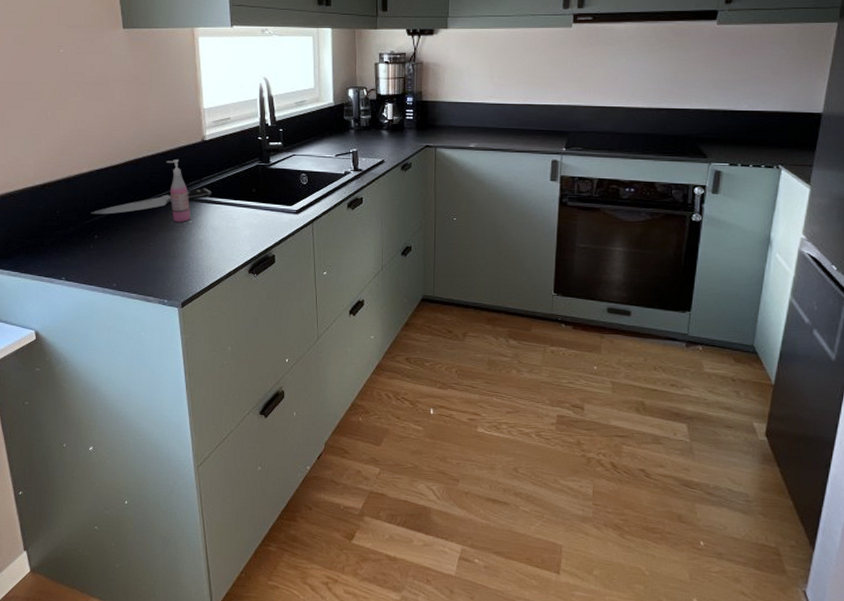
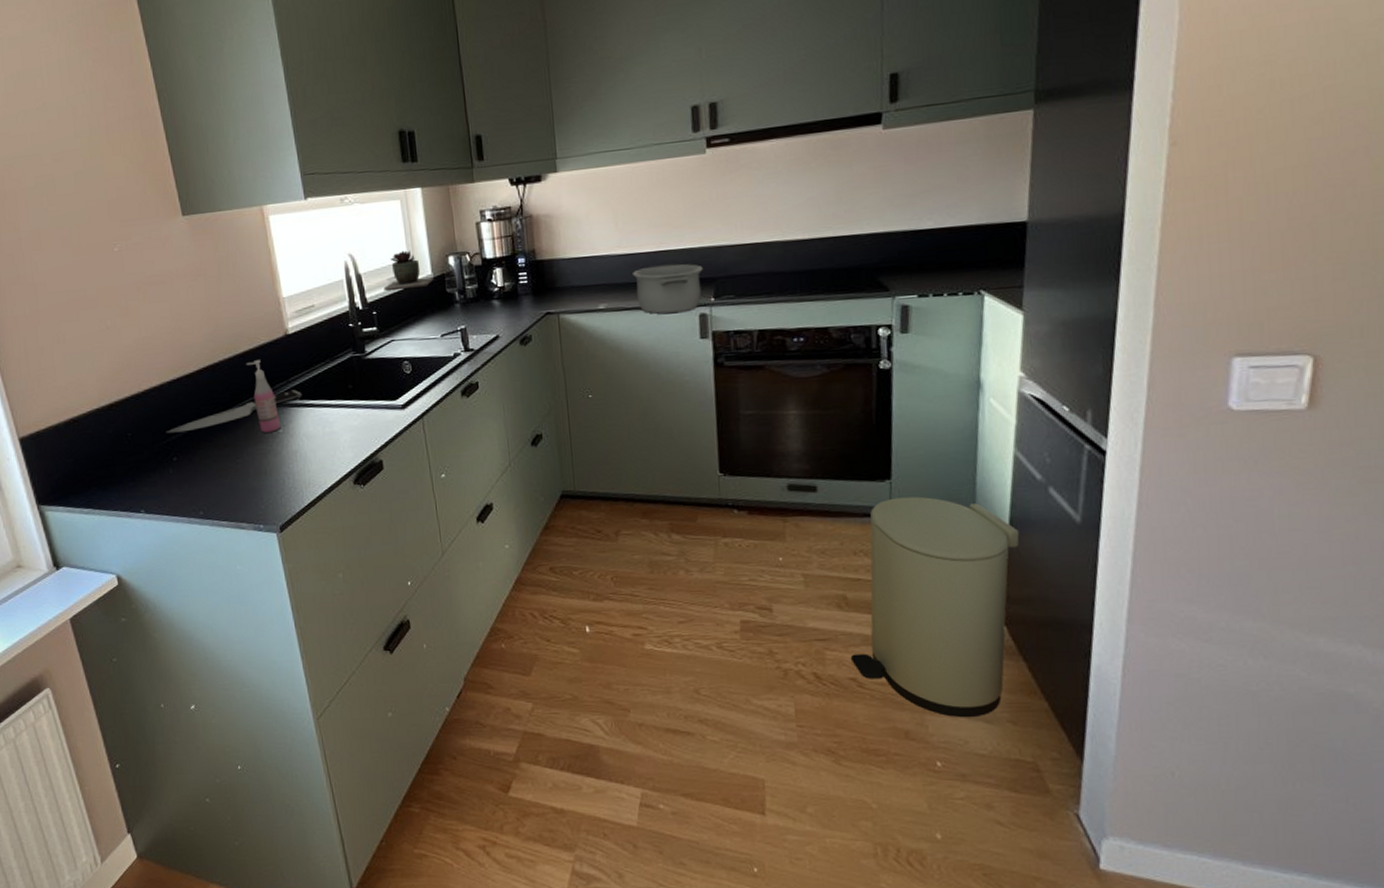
succulent plant: none [291,80,334,112] -> present [383,250,434,290]
cooking pot: none [500,116,559,158] -> present [631,264,703,314]
pedal bin: none [641,326,787,508] -> present [850,496,1020,717]

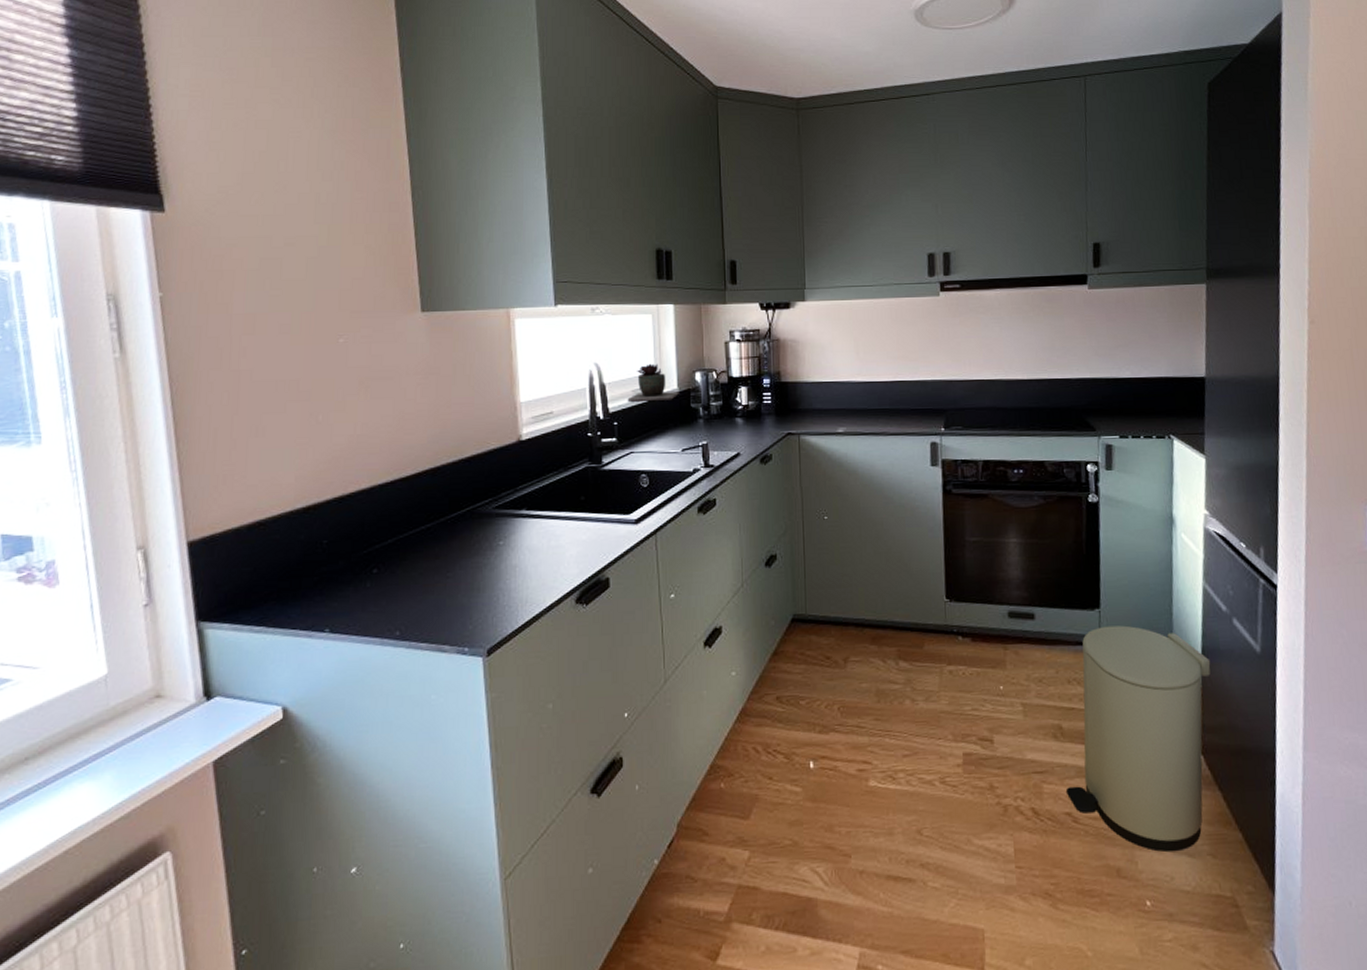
kitchen knife: present [166,390,302,434] -> none [369,499,529,542]
soap dispenser: present [246,360,280,433] -> none [471,466,501,545]
cooking pot: present [631,264,703,314] -> none [870,394,935,441]

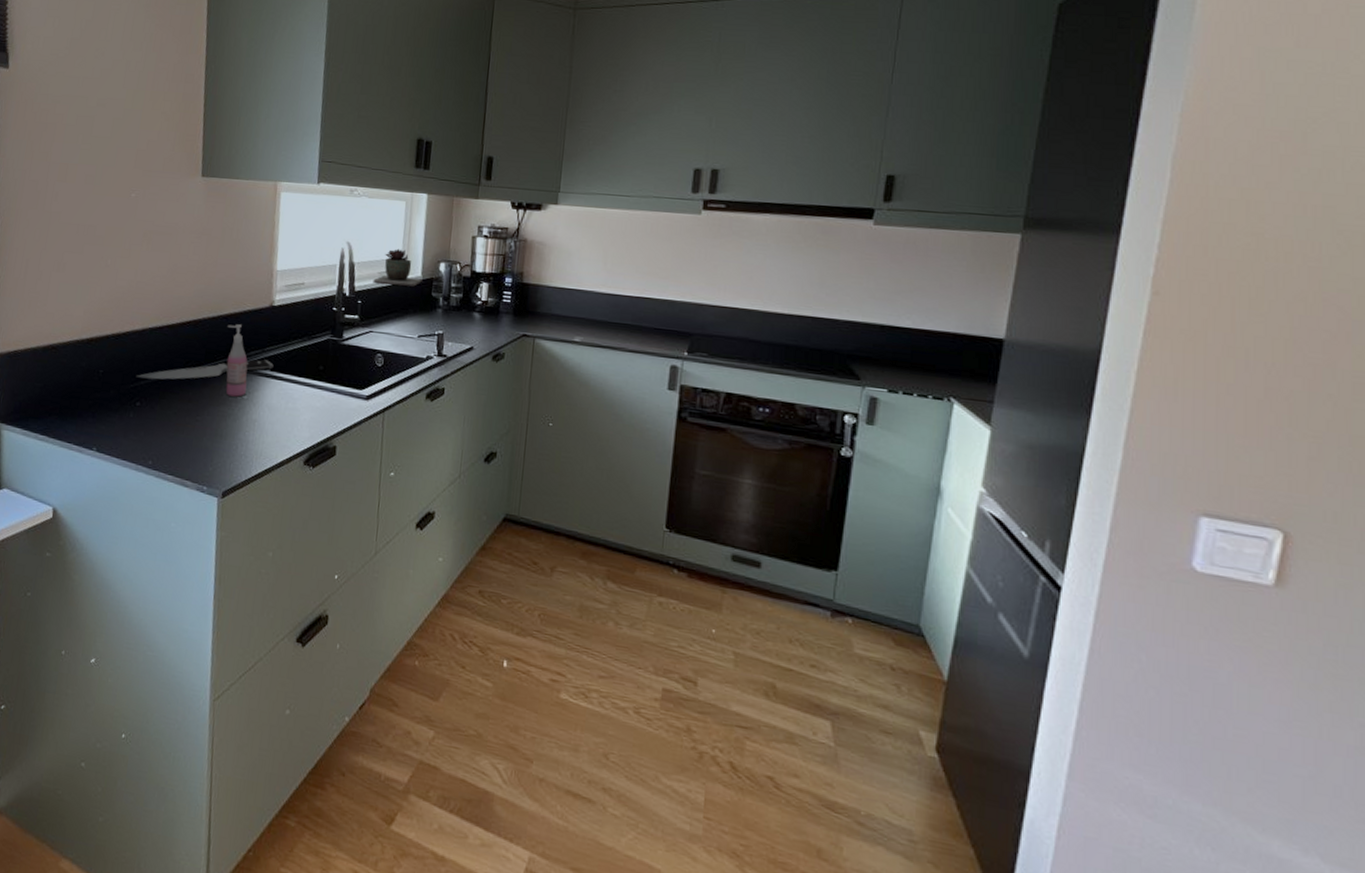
kitchen knife: none [369,499,529,542] -> present [136,359,274,380]
soap dispenser: none [471,466,501,545] -> present [226,324,248,397]
pedal bin: present [1065,625,1211,852] -> none [770,590,963,850]

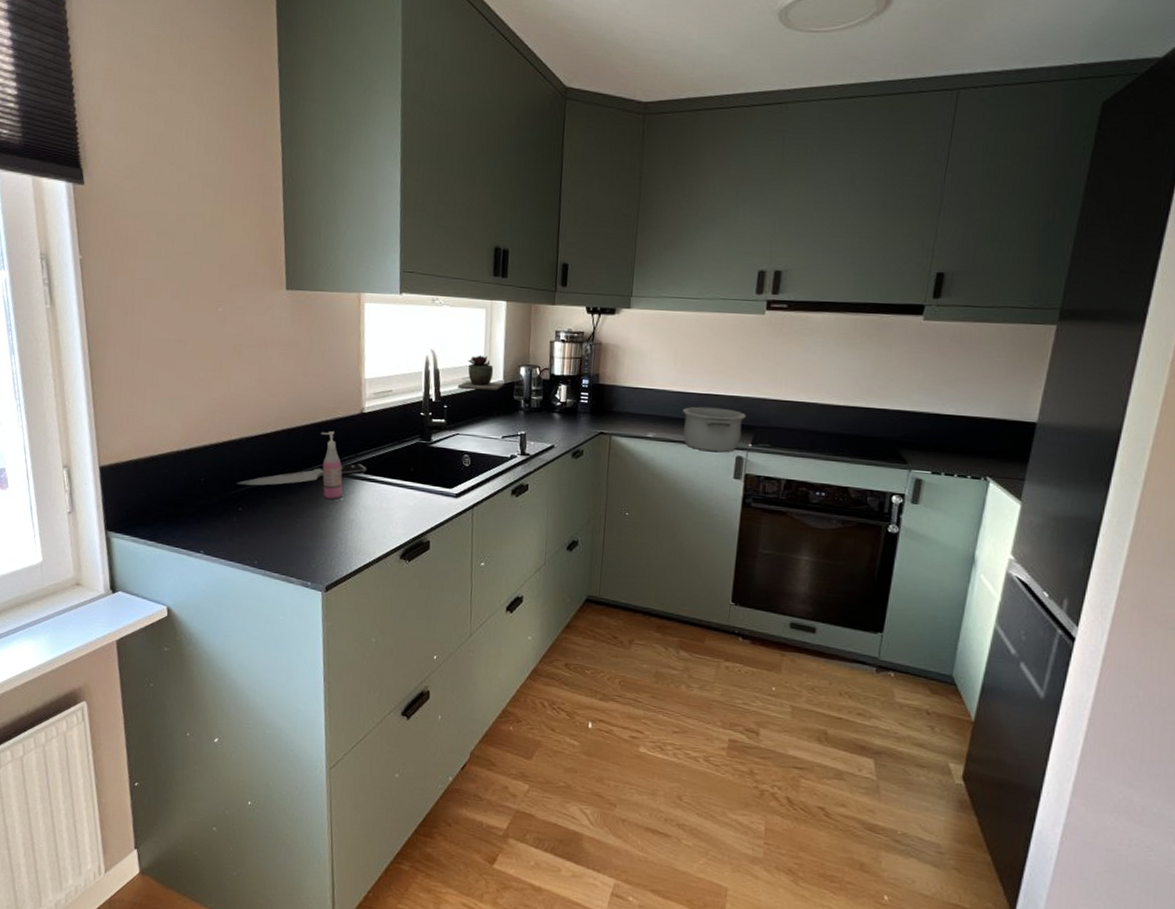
cooking pot: none [611,310,681,361] -> present [682,406,746,453]

